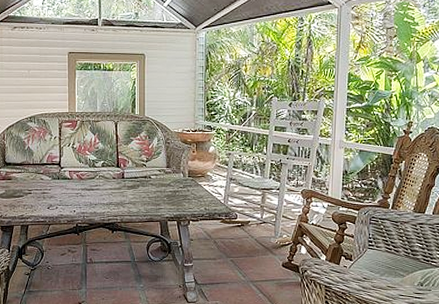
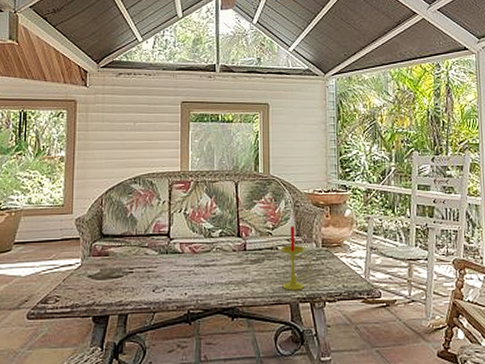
candle: none [153,159,179,211] -> present [280,226,311,291]

